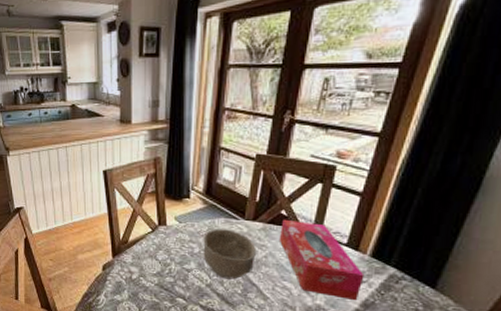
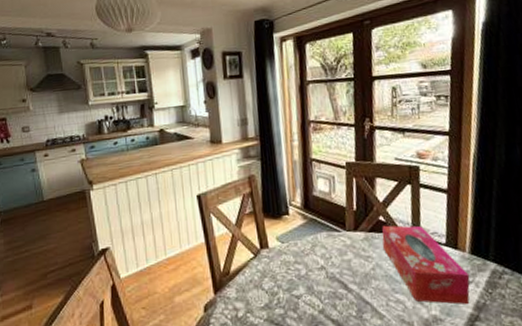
bowl: present [203,229,257,280] -> none [308,243,365,301]

